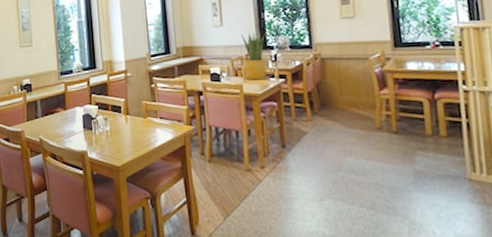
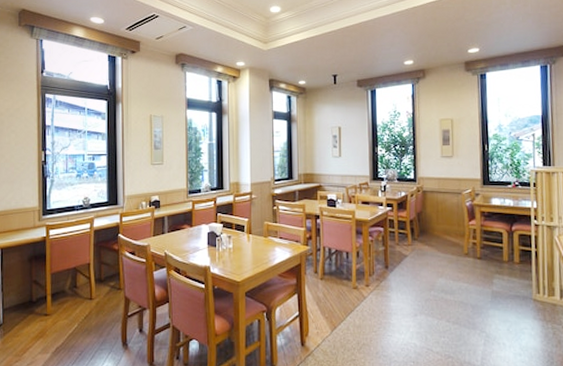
planter: present [240,32,267,81] -> none [356,164,379,208]

